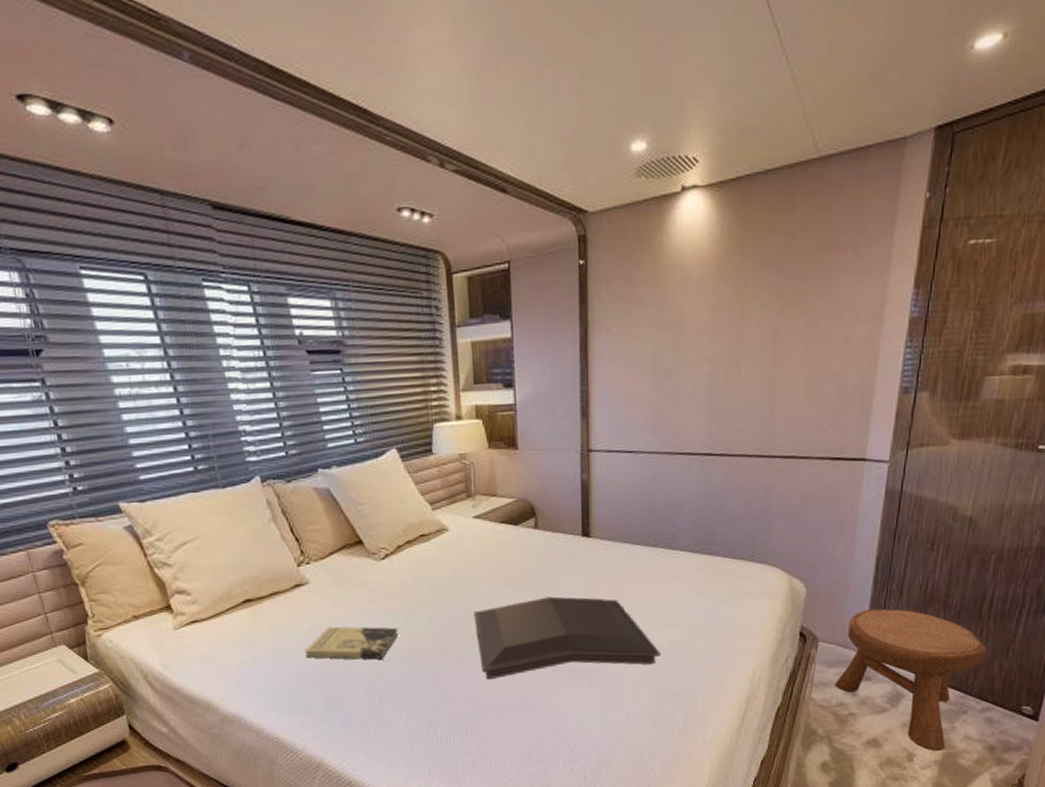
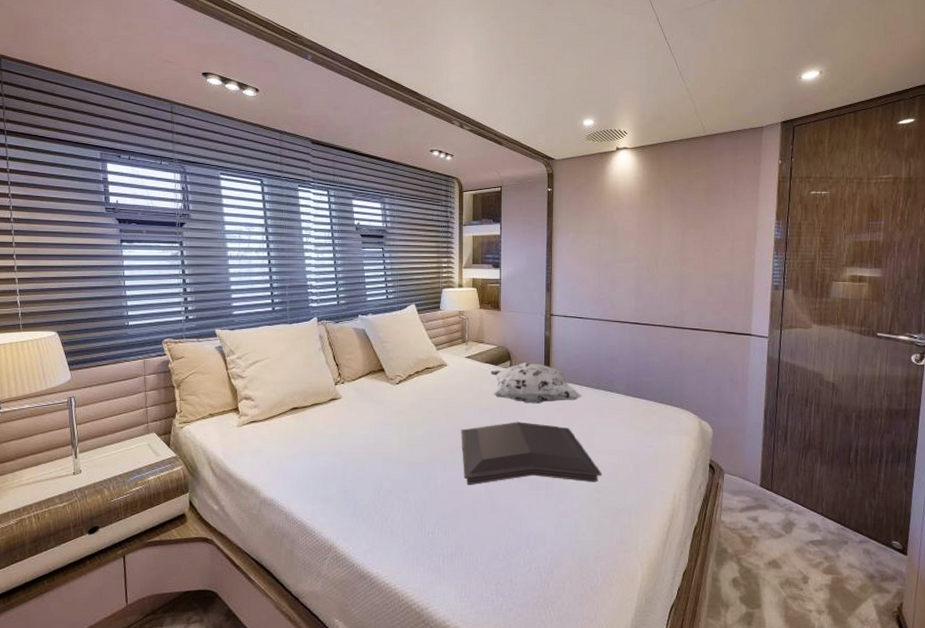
book: present [305,626,399,660] -> none [332,433,403,462]
decorative pillow: none [509,518,634,573] -> present [491,363,582,404]
stool: present [835,608,988,751] -> none [739,449,858,575]

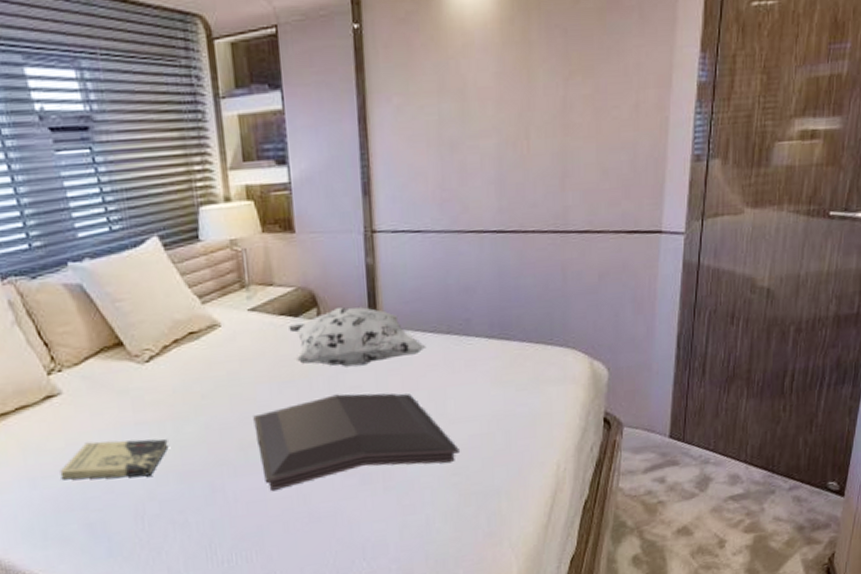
book: none [332,433,403,462] -> present [60,439,169,480]

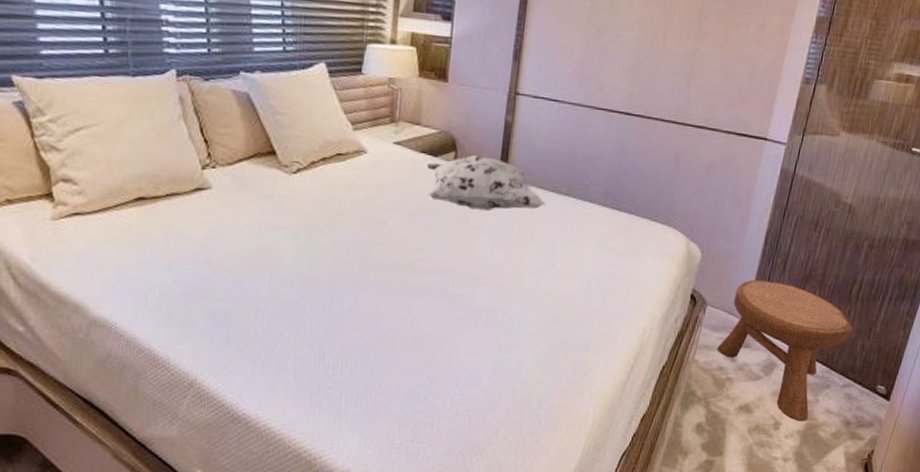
book: present [60,439,169,480] -> none [195,236,300,277]
serving tray: present [253,393,459,490] -> none [380,232,559,312]
stool: none [642,387,792,535] -> present [717,279,853,421]

